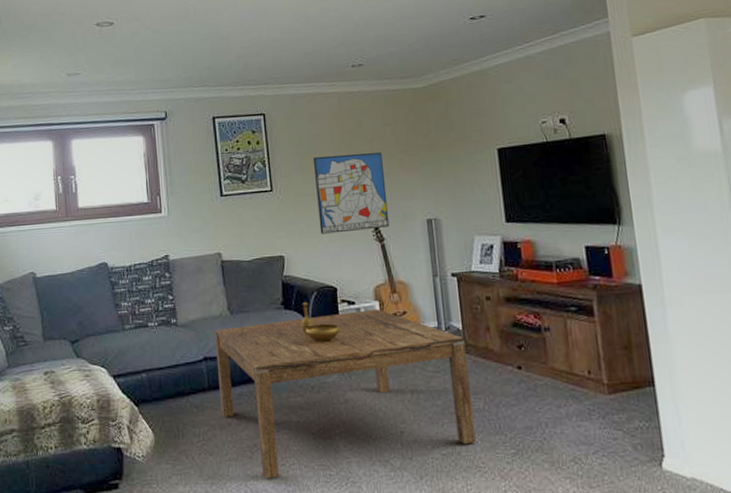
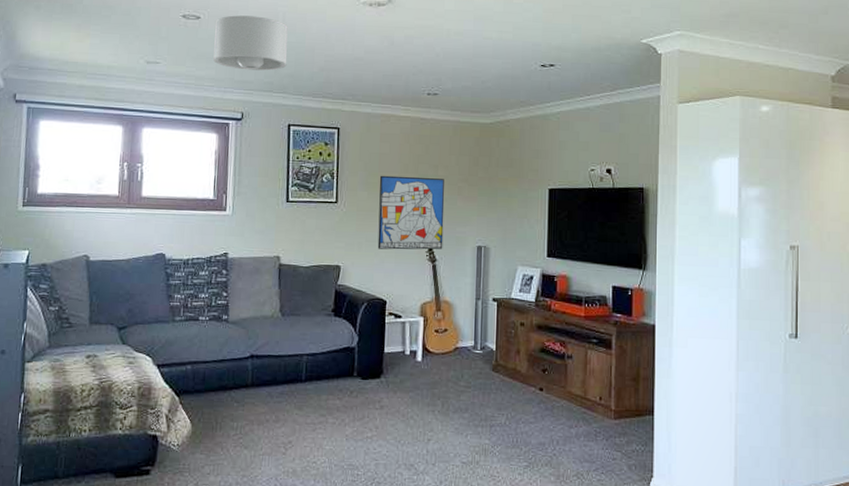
ceiling light: none [128,13,204,69] -> present [213,15,288,71]
coffee table: present [214,308,477,479] -> none [261,324,496,475]
decorative bowl: present [301,301,341,342] -> none [348,311,385,350]

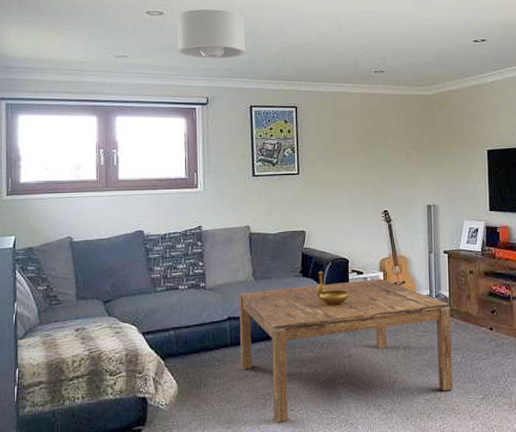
coffee table: none [261,324,496,475] -> present [239,278,454,423]
decorative bowl: none [348,311,385,350] -> present [316,270,349,305]
wall art: present [377,175,444,250] -> none [336,146,397,214]

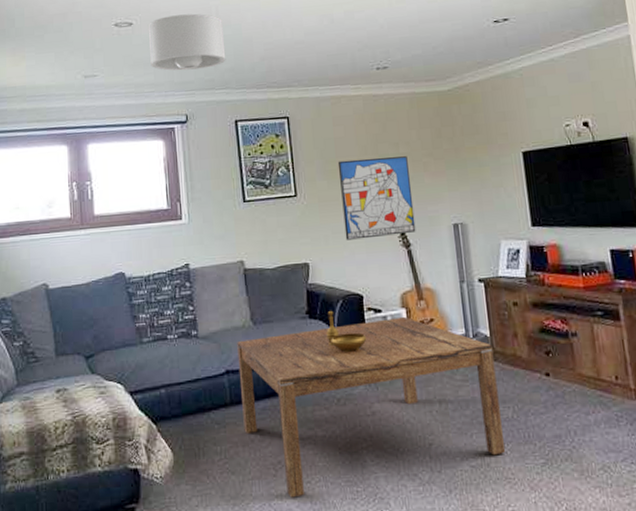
wall art: none [336,146,397,214] -> present [337,156,416,240]

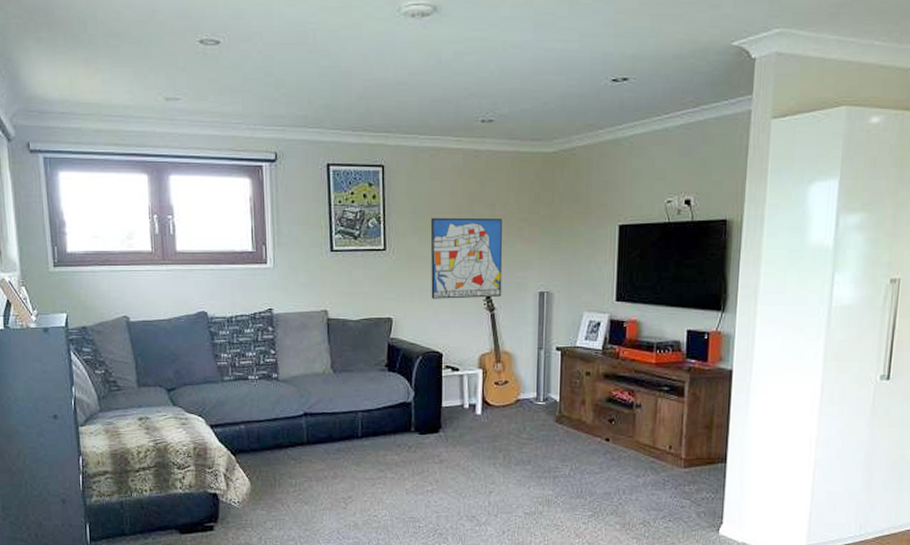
ceiling light: present [147,13,226,71] -> none [236,37,321,103]
coffee table: present [237,316,506,498] -> none [316,376,560,528]
decorative bowl: present [326,310,367,352] -> none [403,365,442,405]

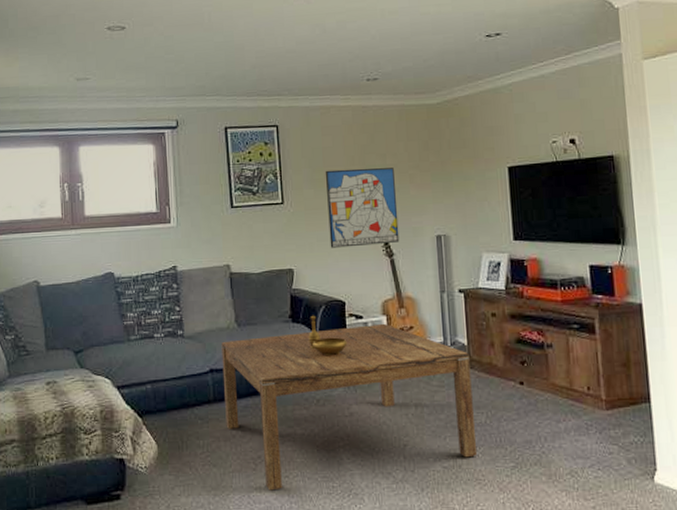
coffee table: none [316,376,560,528] -> present [221,323,478,491]
decorative bowl: none [403,365,442,405] -> present [308,315,348,355]

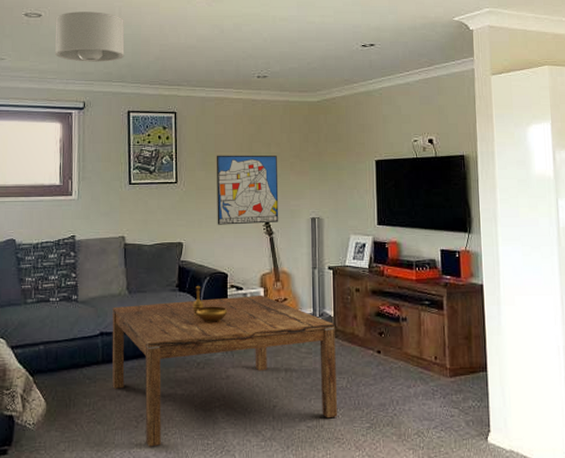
ceiling light: none [140,19,218,76] -> present [55,12,125,62]

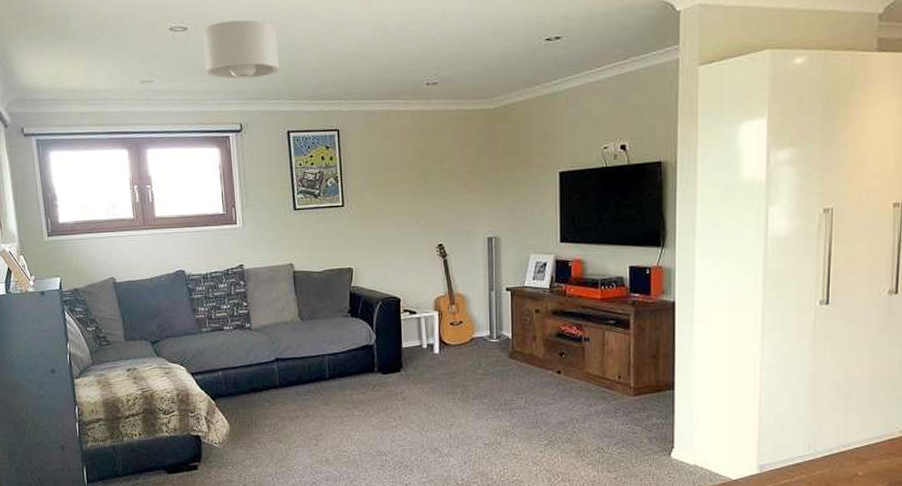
coffee table: present [112,295,338,447] -> none [286,318,516,463]
decorative bowl: present [193,285,228,322] -> none [366,310,402,347]
wall art: present [216,155,279,225] -> none [383,172,453,249]

